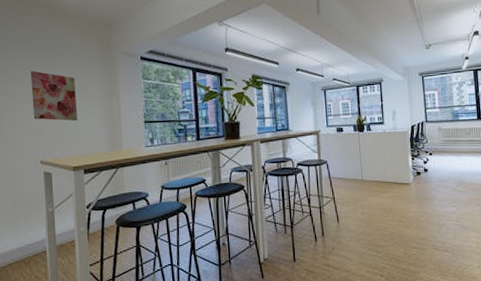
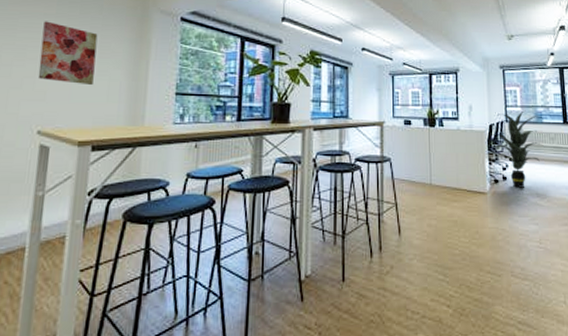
indoor plant: none [416,111,459,178] -> present [494,110,542,188]

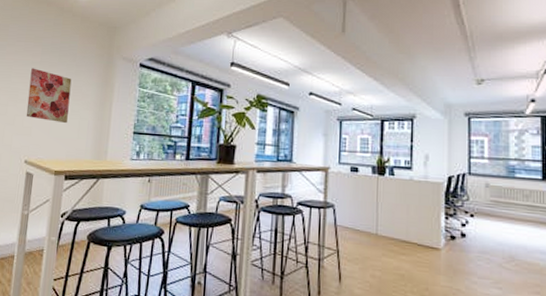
indoor plant: present [494,110,542,188] -> none [452,163,513,248]

